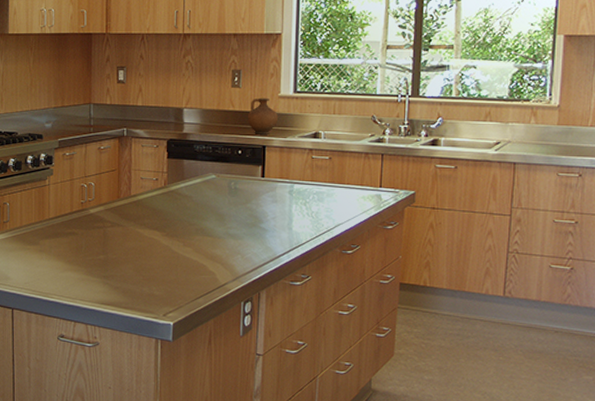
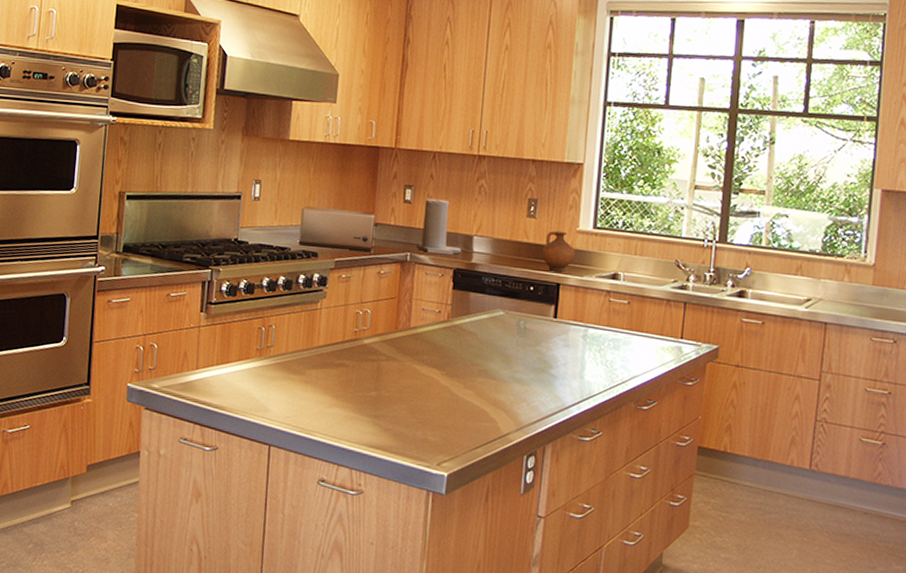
toaster: none [24,92,95,131] -> present [298,205,378,252]
paper towel: none [132,77,173,128] -> present [416,198,462,256]

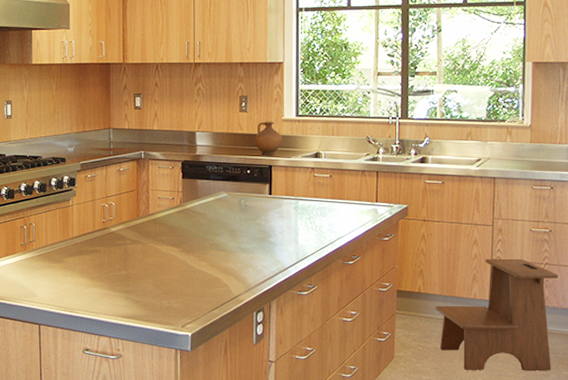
toaster: present [298,205,378,252] -> none [48,119,114,154]
paper towel: present [416,198,462,256] -> none [148,103,187,150]
step stool: none [743,419,896,562] -> present [435,258,559,370]

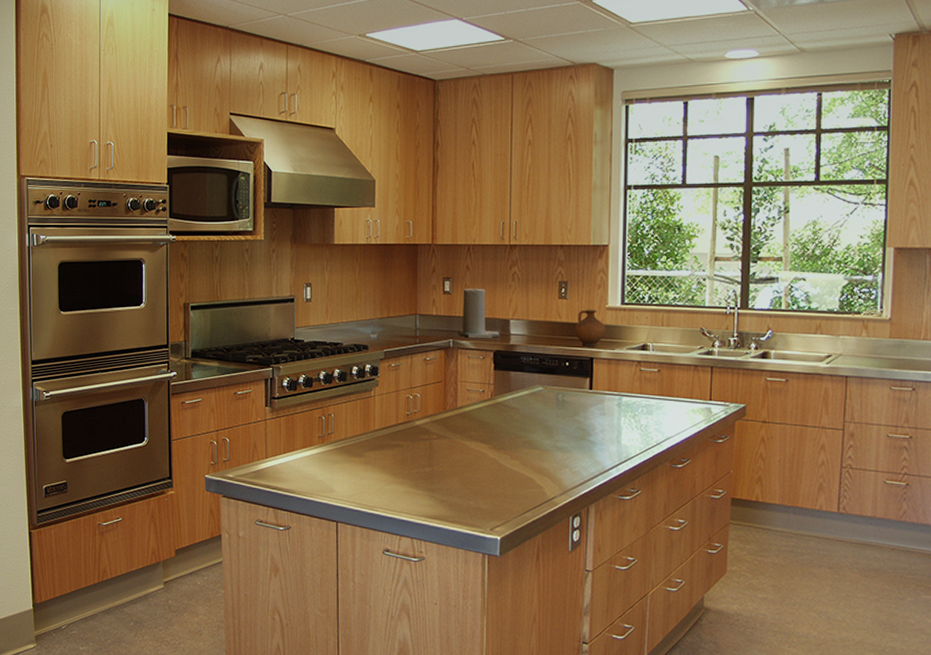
paper towel: none [148,103,187,150] -> present [458,288,500,339]
step stool: present [435,258,559,370] -> none [775,466,919,593]

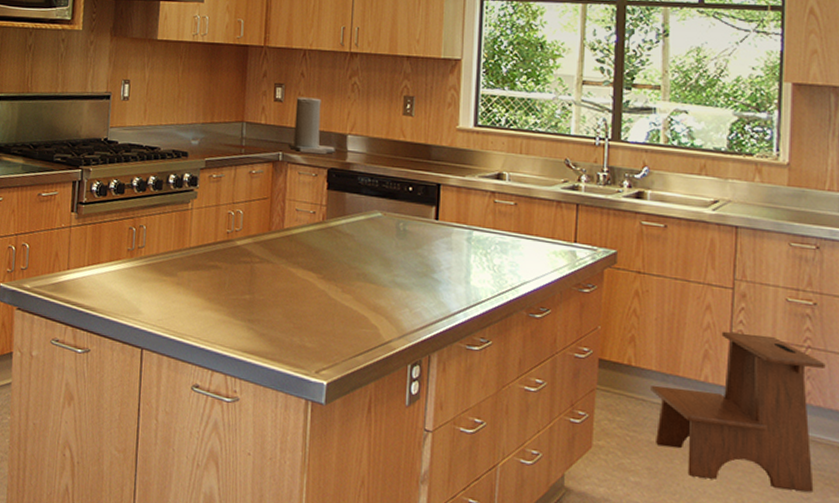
ceramic jug: present [574,309,605,346] -> none [420,129,455,171]
step stool: none [775,466,919,593] -> present [651,331,826,492]

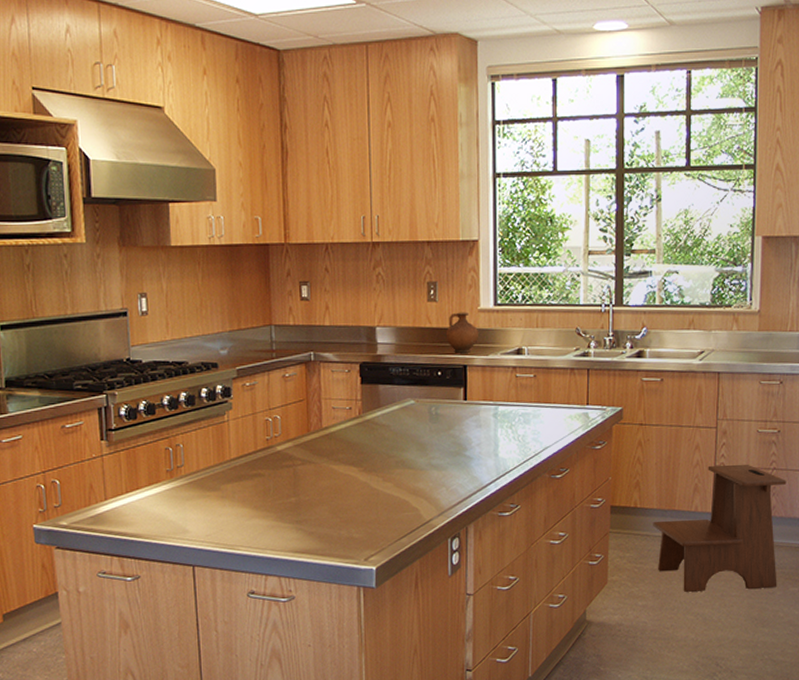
paper towel: present [288,97,335,155] -> none [319,292,365,350]
ceramic jug: none [420,129,455,171] -> present [445,312,478,353]

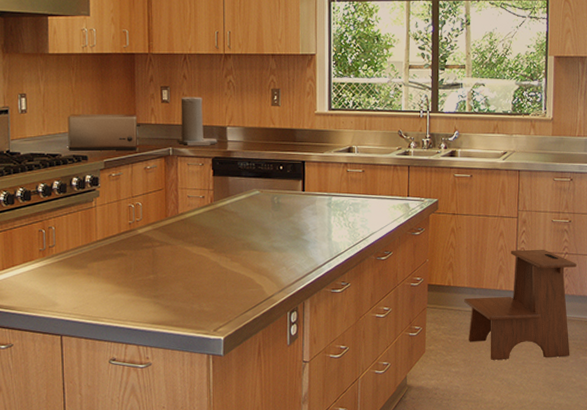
toaster: none [194,314,277,358] -> present [67,113,140,151]
paper towel: none [319,292,365,350] -> present [177,97,217,147]
ceramic jug: present [445,312,478,353] -> none [287,115,315,150]

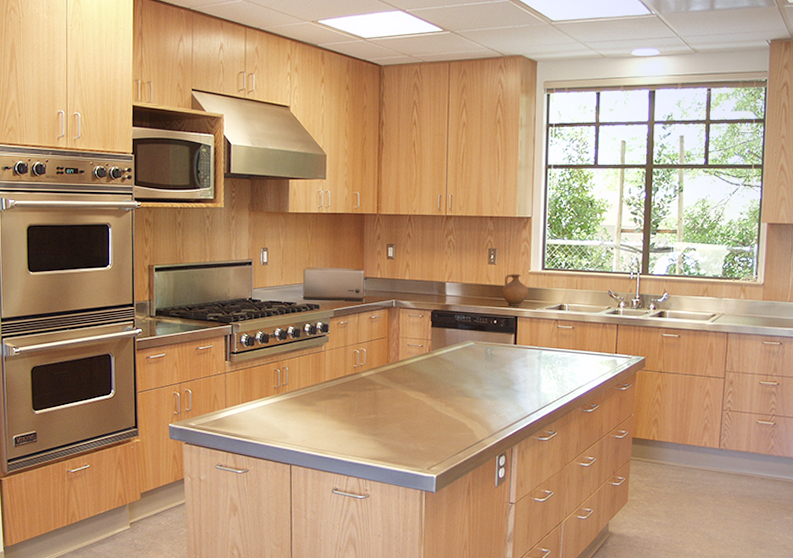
paper towel: present [177,97,217,147] -> none [400,254,437,300]
ceramic jug: none [287,115,315,150] -> present [501,273,528,306]
step stool: present [464,249,577,360] -> none [668,409,784,515]

